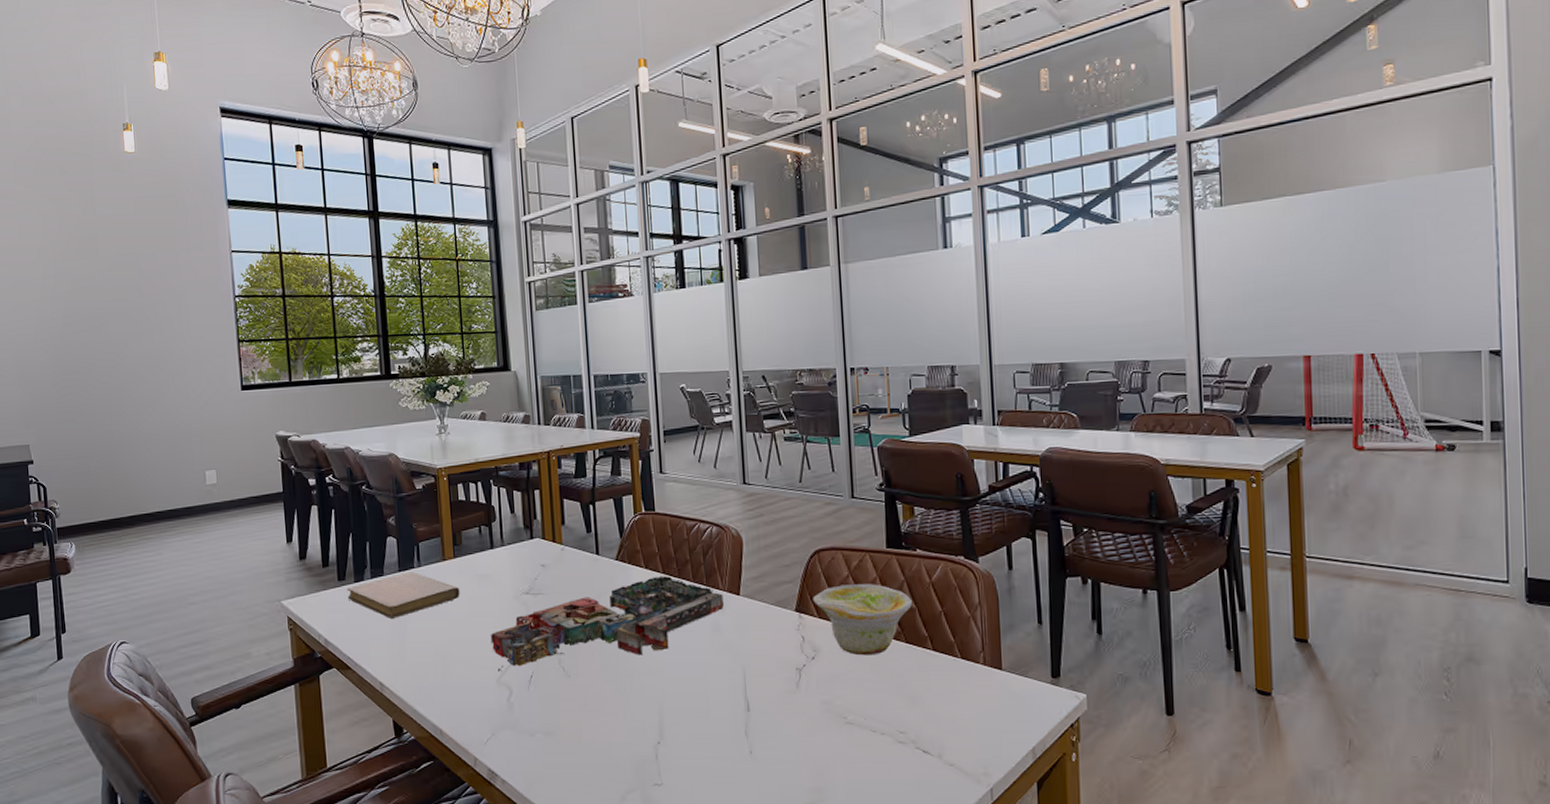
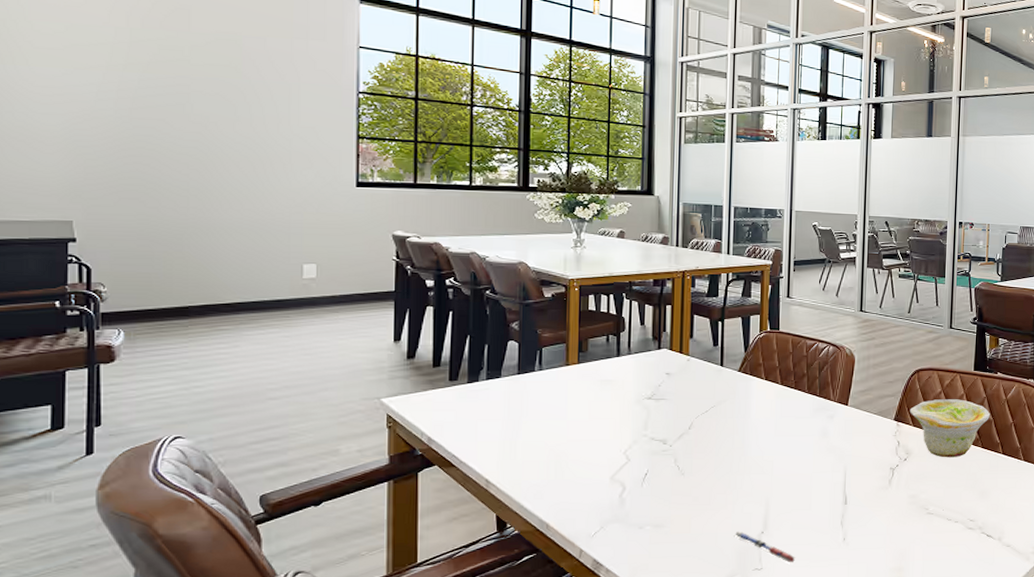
notebook: present [347,571,460,618] -> none [458,374,581,418]
board game: present [490,575,725,672] -> none [608,386,834,470]
pen: none [628,741,699,779] -> present [734,531,796,563]

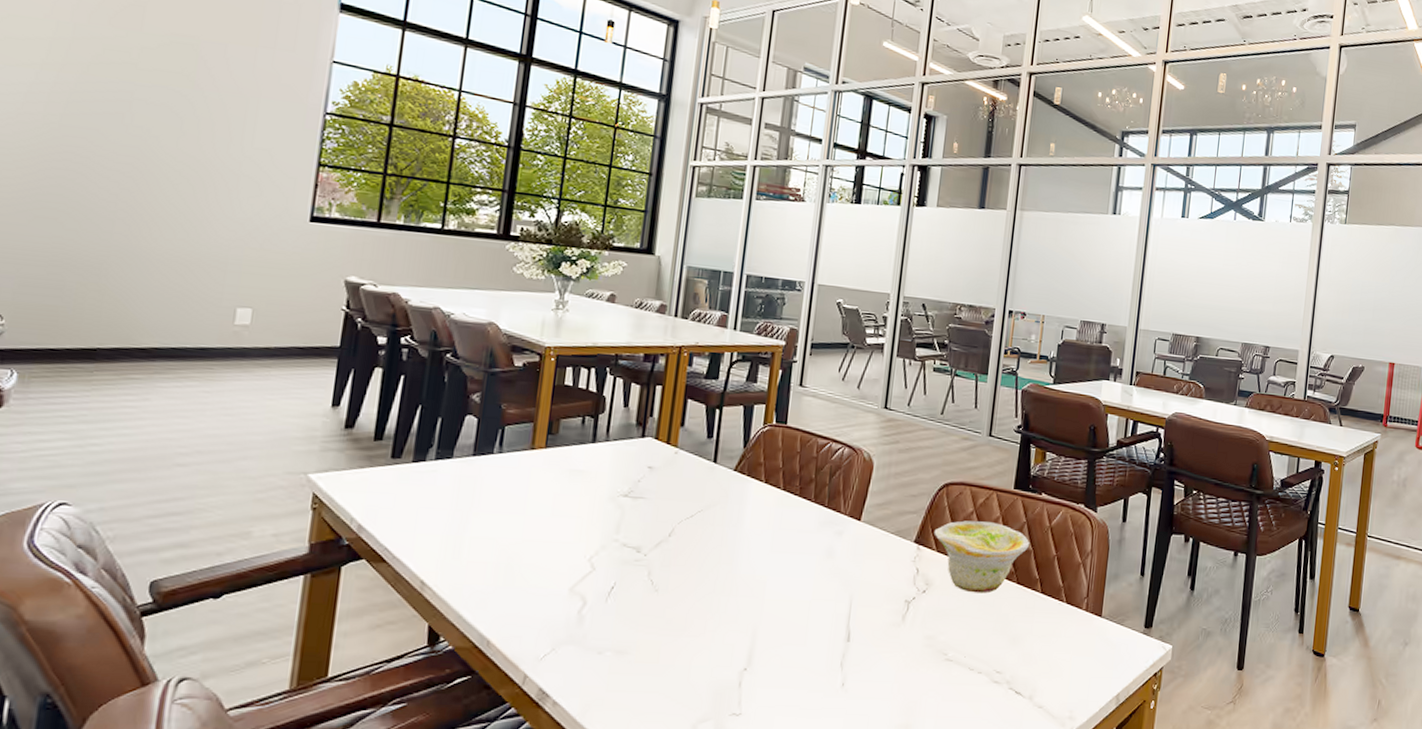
pen: present [734,531,796,563] -> none [710,666,783,710]

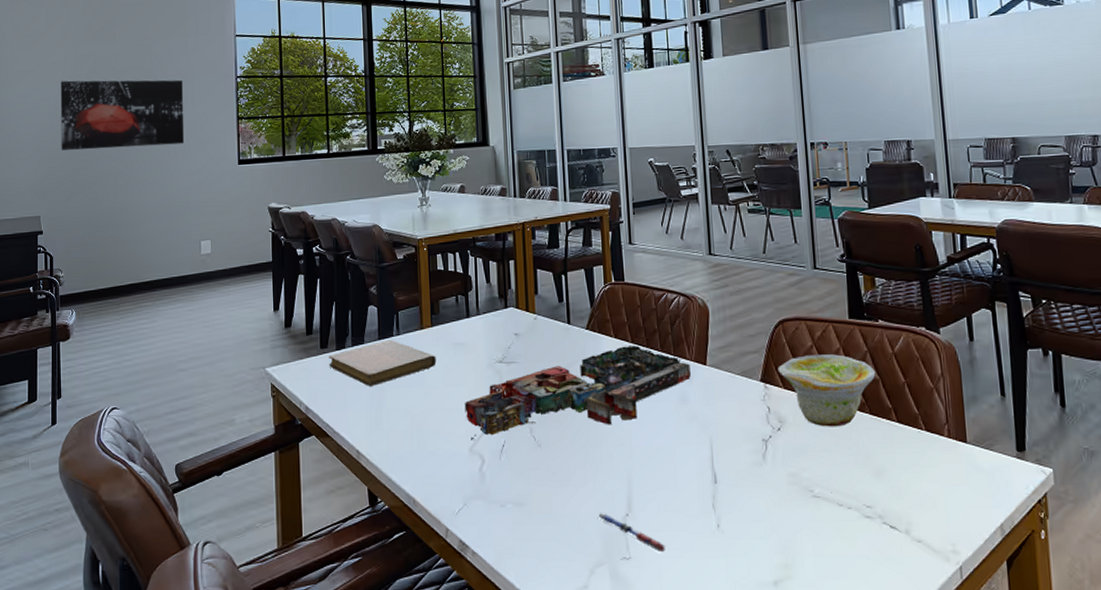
wall art: none [27,65,243,182] -> present [60,79,185,150]
notebook: none [399,457,546,508] -> present [328,339,436,386]
board game: none [571,492,844,579] -> present [464,344,692,440]
pen: none [710,666,783,710] -> present [597,513,666,553]

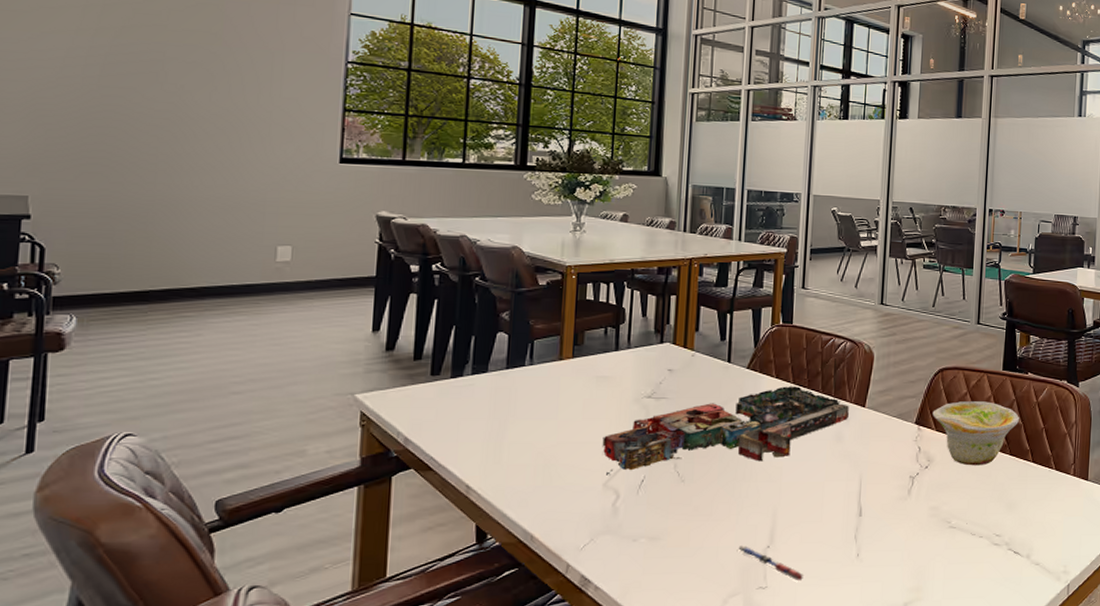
wall art: present [60,79,185,150] -> none [69,31,269,130]
notebook: present [328,339,436,386] -> none [440,369,575,417]

